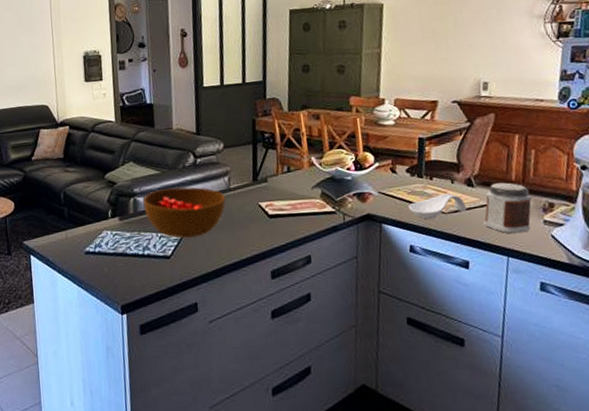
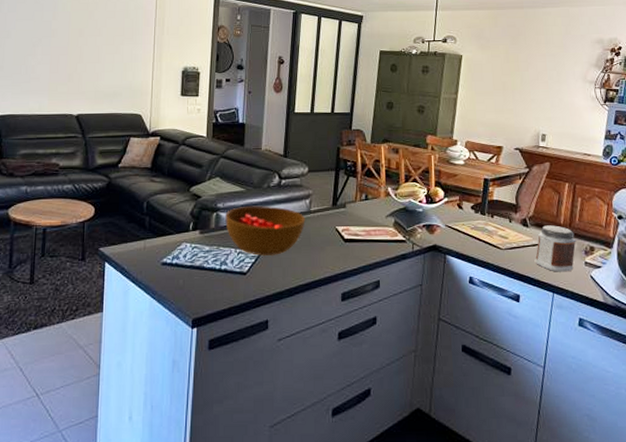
spoon rest: present [409,193,467,220] -> none [471,231,521,254]

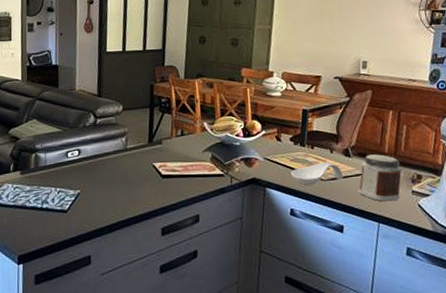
bowl: present [225,205,306,257] -> none [44,145,123,195]
spoon rest: none [471,231,521,254] -> present [291,162,344,185]

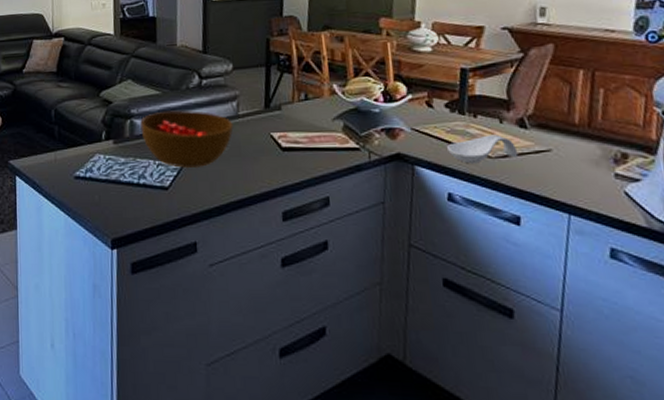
bowl: none [44,145,123,195] -> present [140,110,234,169]
jar: present [358,154,402,202] -> none [539,125,600,187]

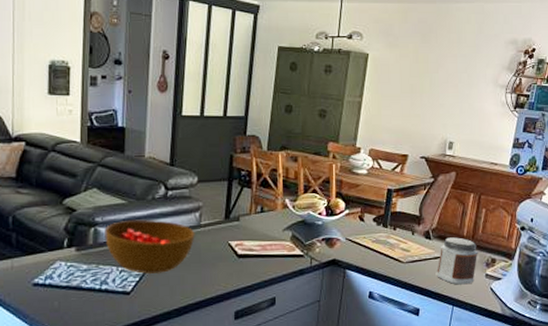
spoon rest: present [447,134,519,164] -> none [372,244,423,268]
jar: none [539,125,600,187] -> present [435,237,478,285]

